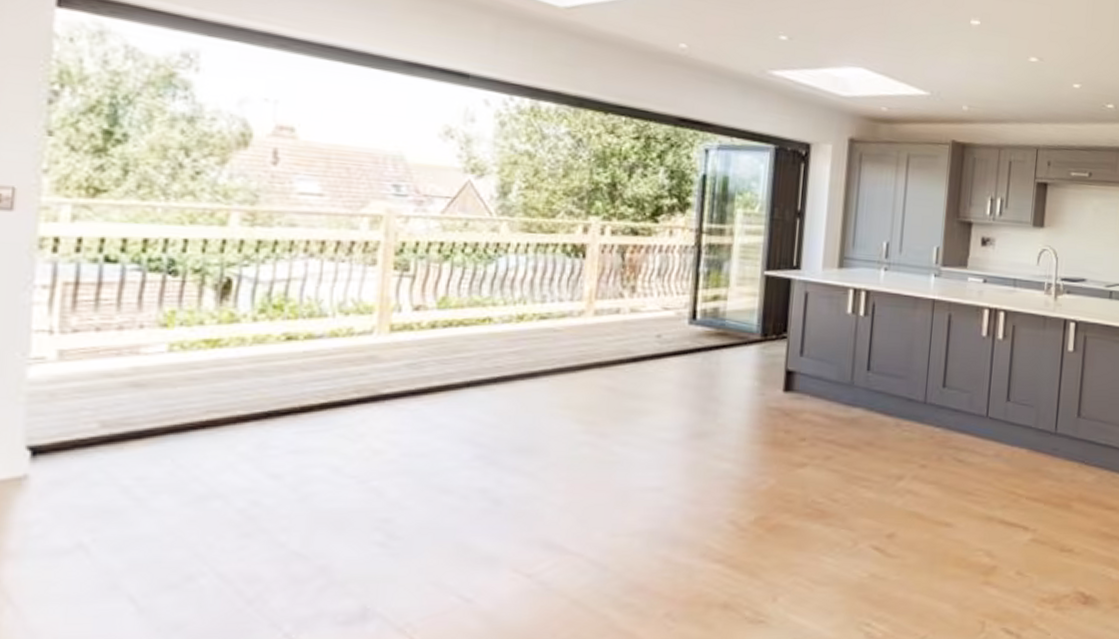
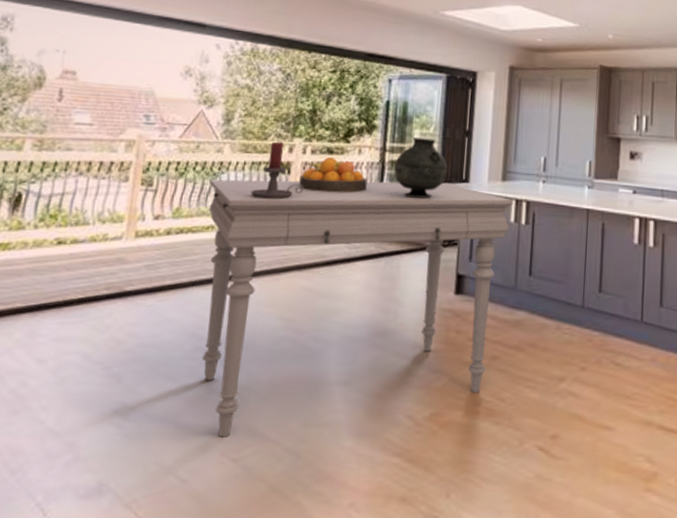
dining table: none [483,263,852,552] -> present [202,179,514,438]
candle holder: none [537,220,603,288] -> present [251,141,304,200]
fruit bowl: none [597,238,681,280] -> present [299,156,367,193]
vase: none [712,218,777,287] -> present [394,137,448,199]

